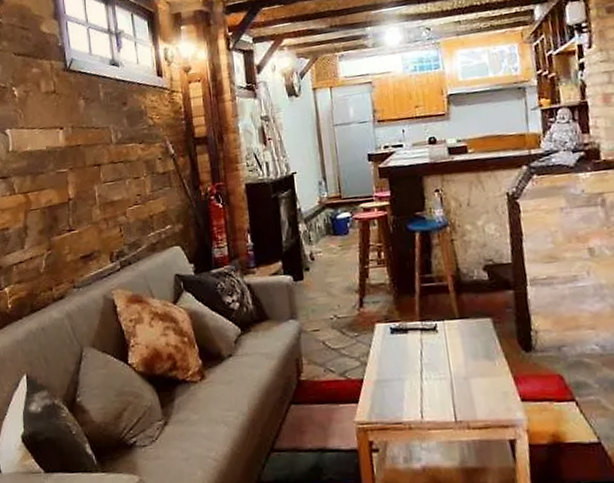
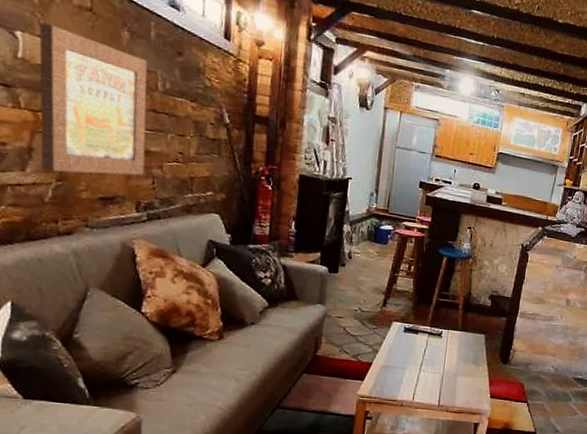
wall art: none [21,115,112,244] -> present [39,22,148,176]

